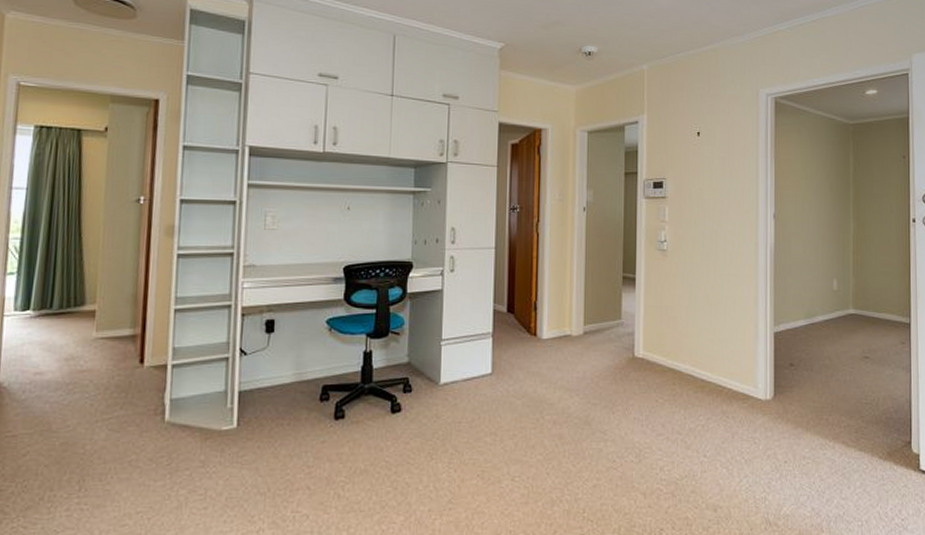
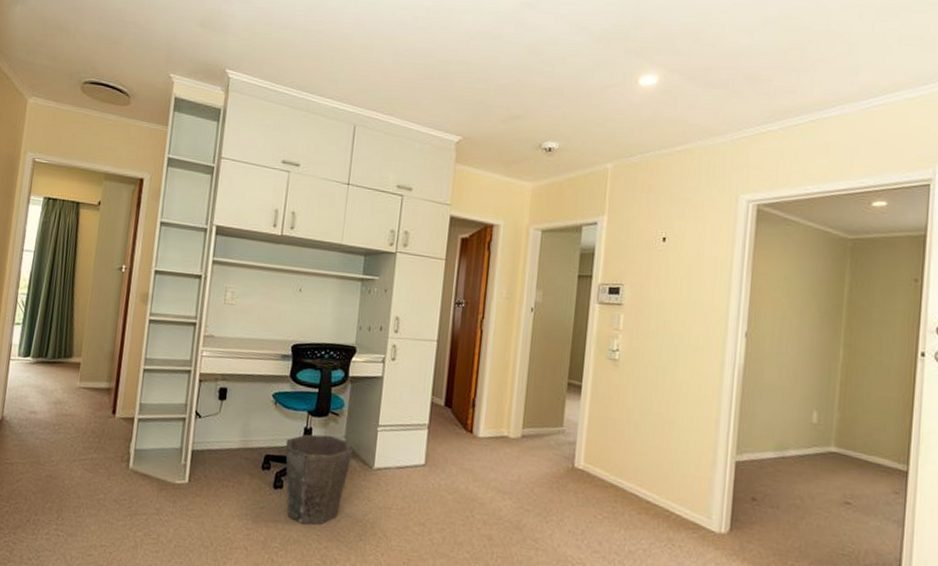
waste bin: none [344,356,417,452] -> present [285,434,353,525]

